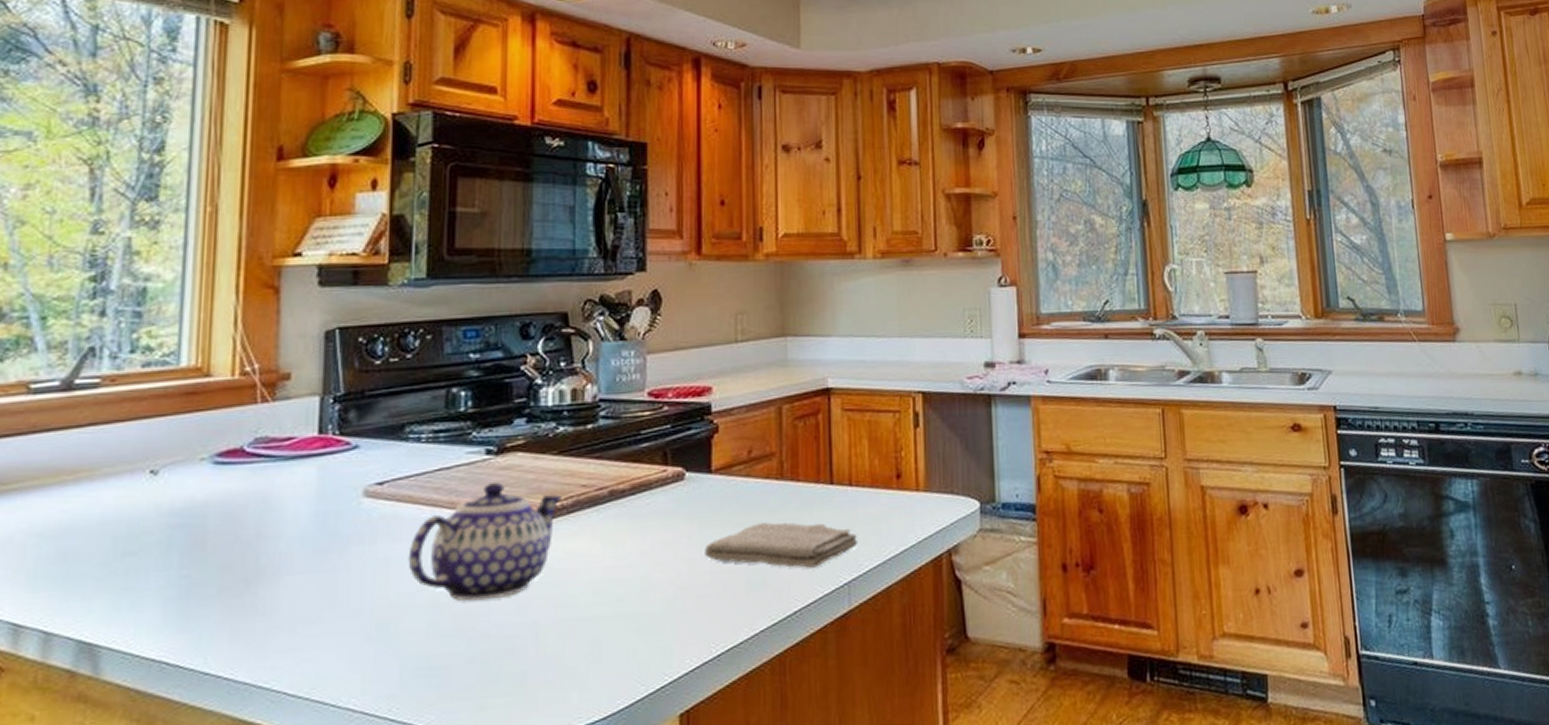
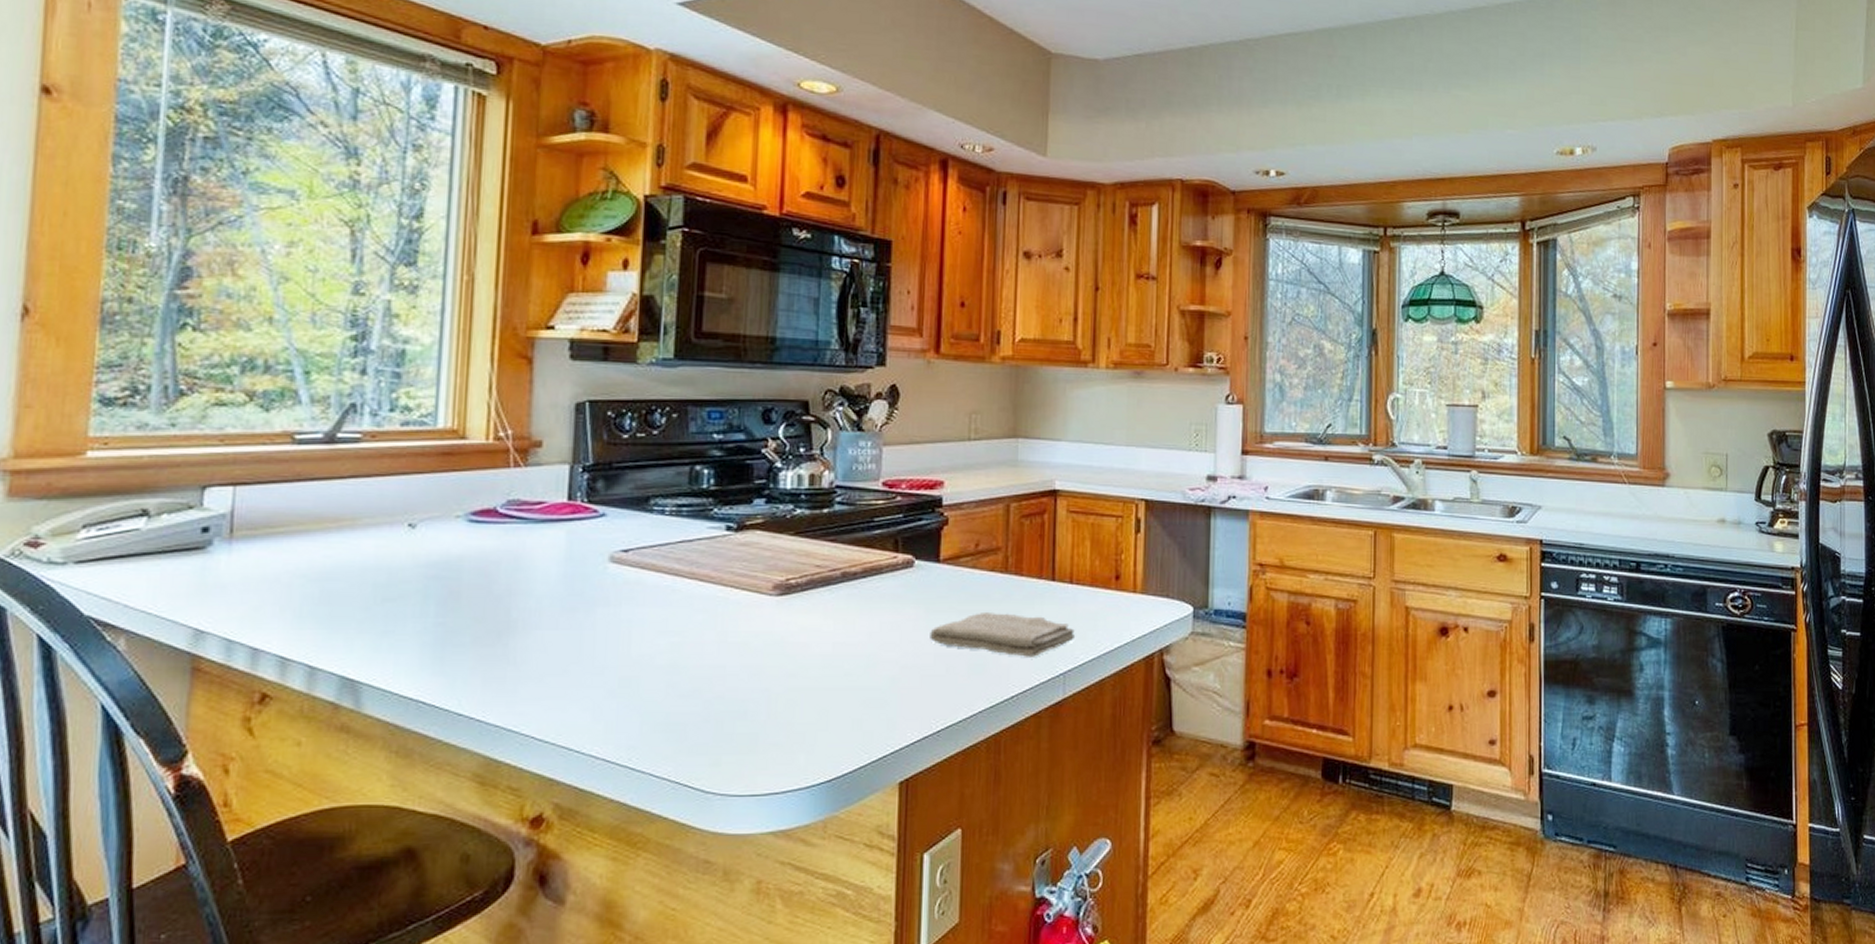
teapot: present [408,483,563,602] -> none [650,558,798,666]

